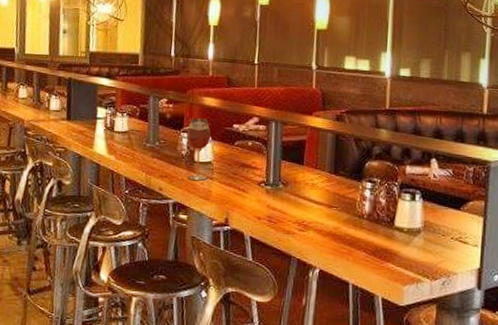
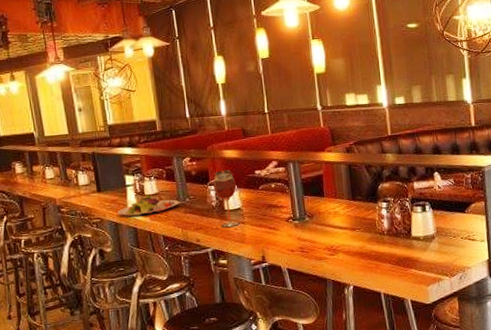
salad plate: none [83,131,148,152] -> present [117,194,179,217]

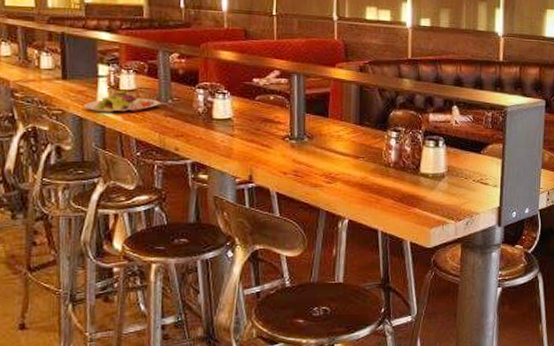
wineglass: present [213,169,240,227] -> none [203,73,229,138]

